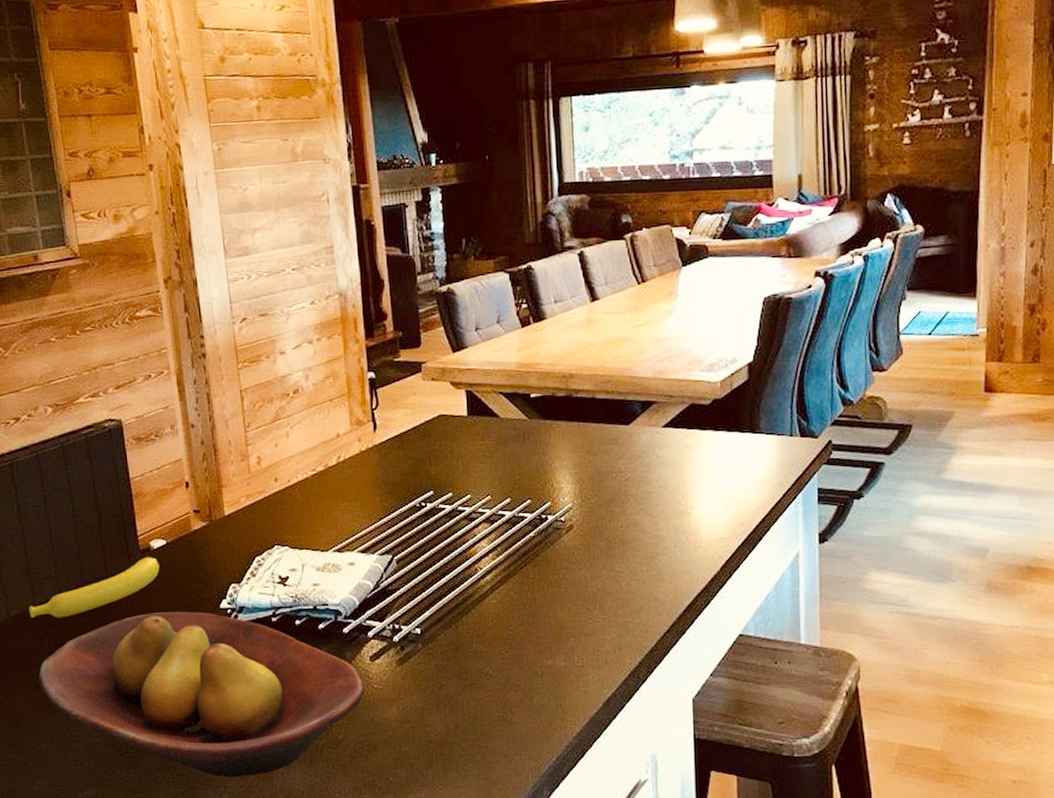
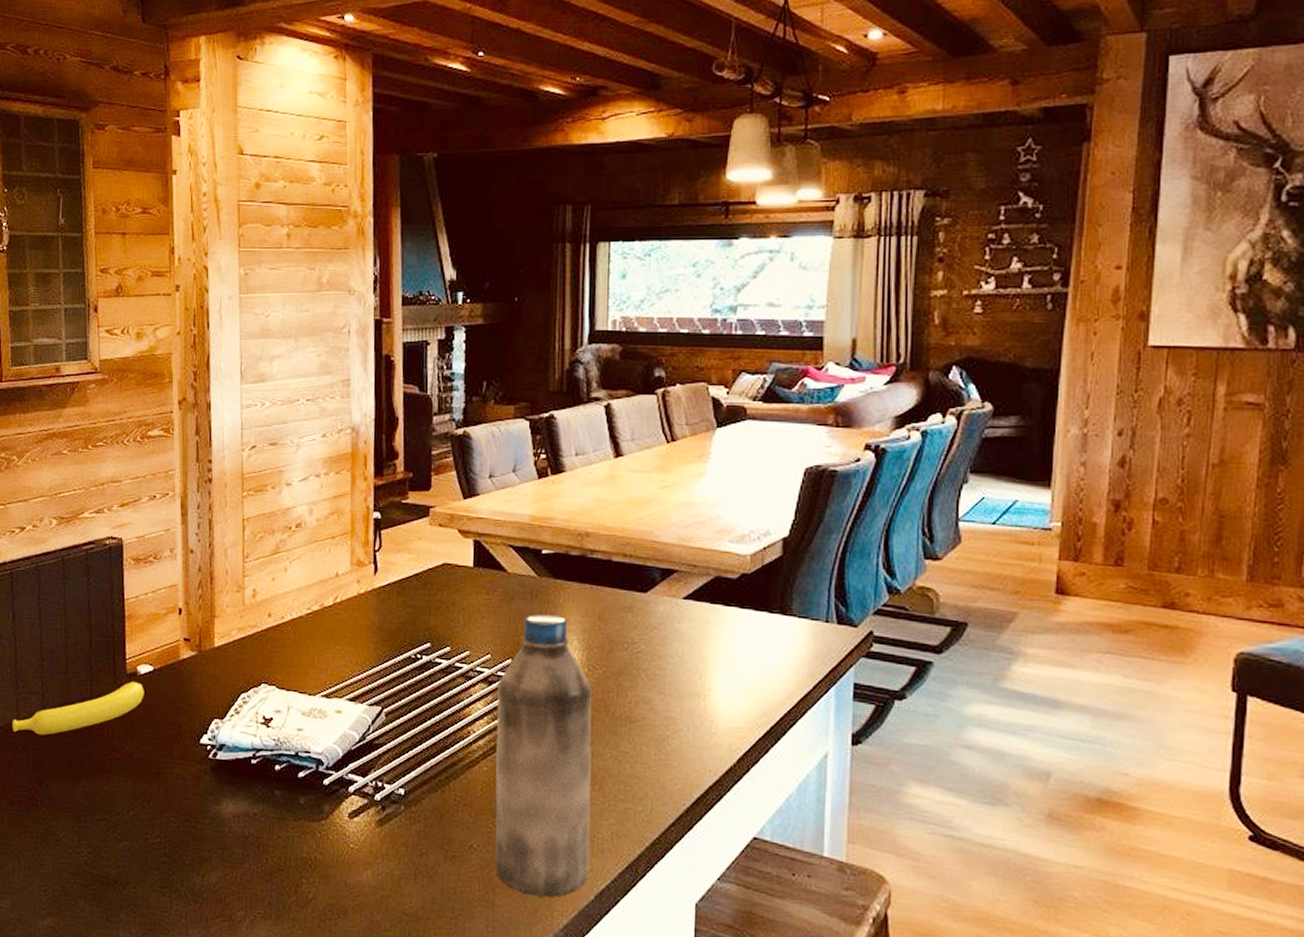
fruit bowl: present [38,611,365,778] -> none [13,740,340,927]
water bottle: none [499,453,596,711] -> present [495,613,593,897]

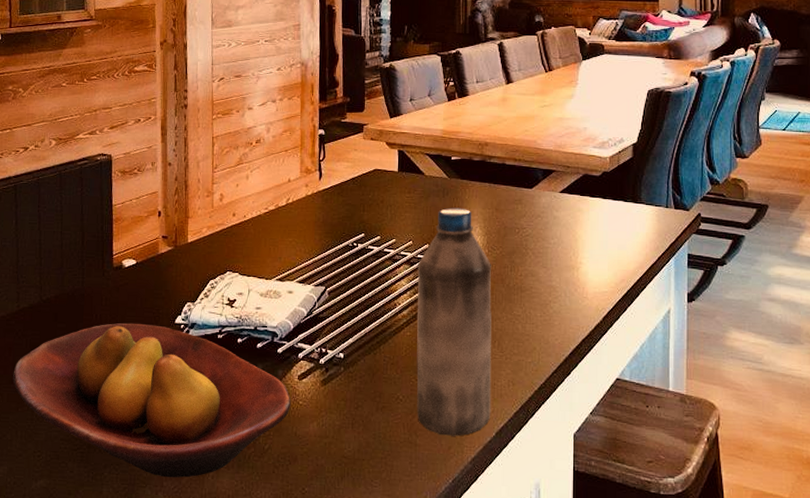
banana: present [12,682,144,736] -> none [13,274,128,322]
fruit bowl: none [13,740,340,927] -> present [13,323,291,478]

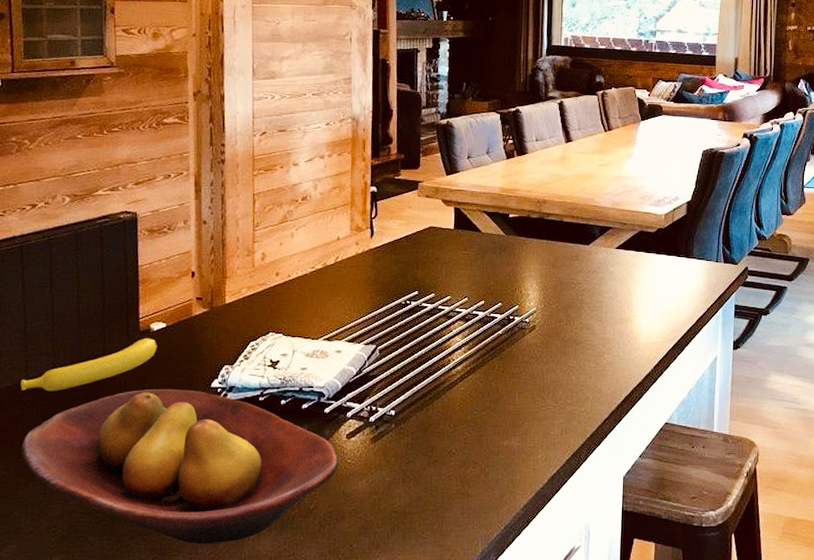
banana: none [13,274,128,322] -> present [20,338,157,392]
water bottle: present [416,207,492,436] -> none [470,264,548,485]

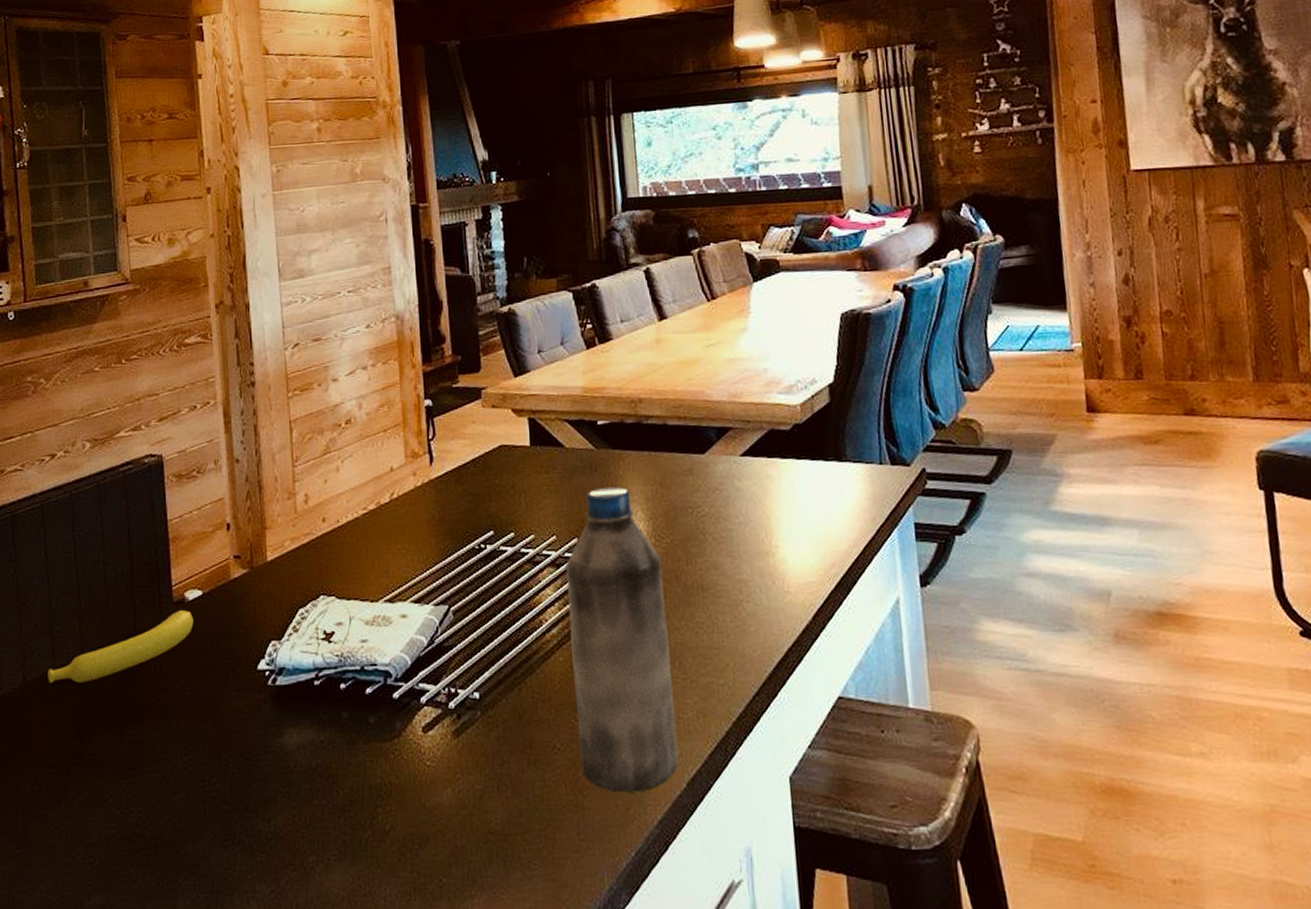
fruit bowl: present [21,388,339,545] -> none [52,673,416,880]
water bottle: none [470,264,548,485] -> present [565,486,679,793]

